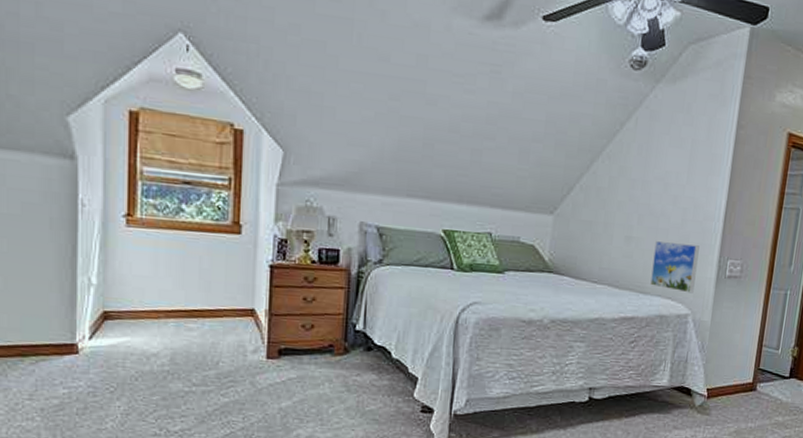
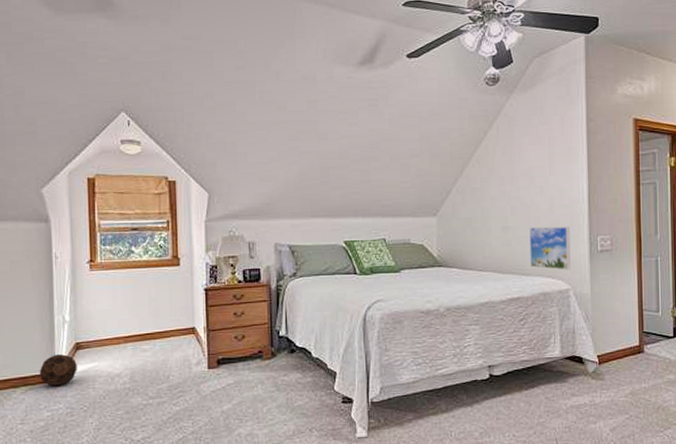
soccer ball: none [54,322,104,361] -> present [39,354,77,387]

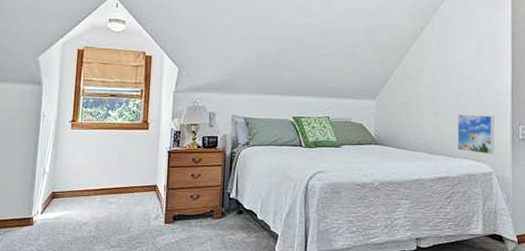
soccer ball: present [39,354,77,387] -> none [17,201,51,231]

